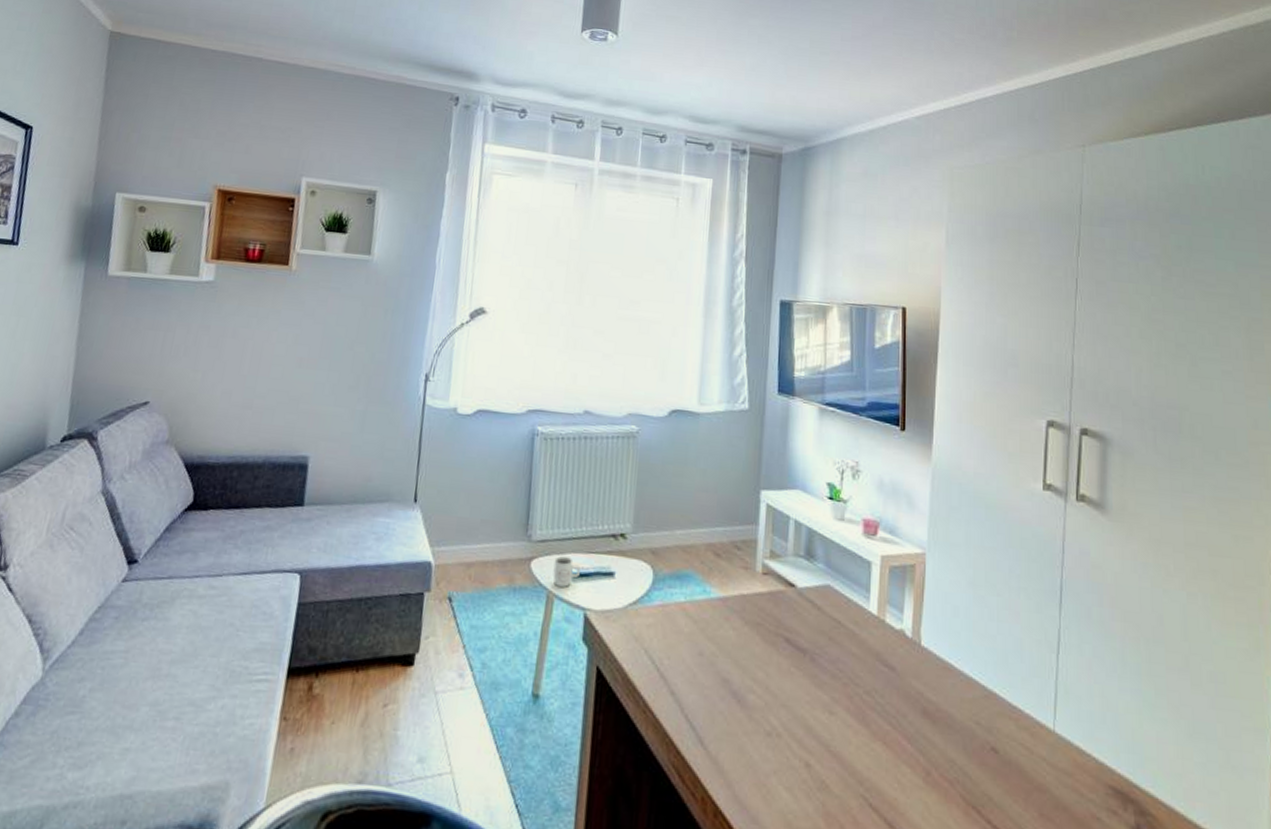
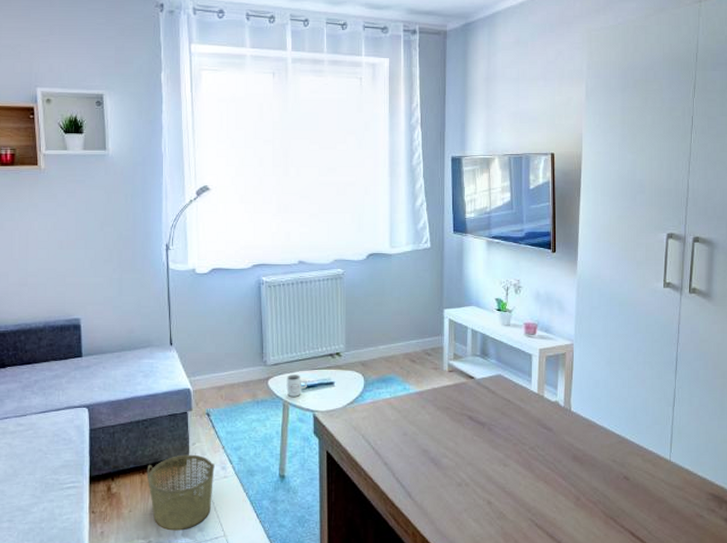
basket: none [360,650,450,758] -> present [146,454,215,531]

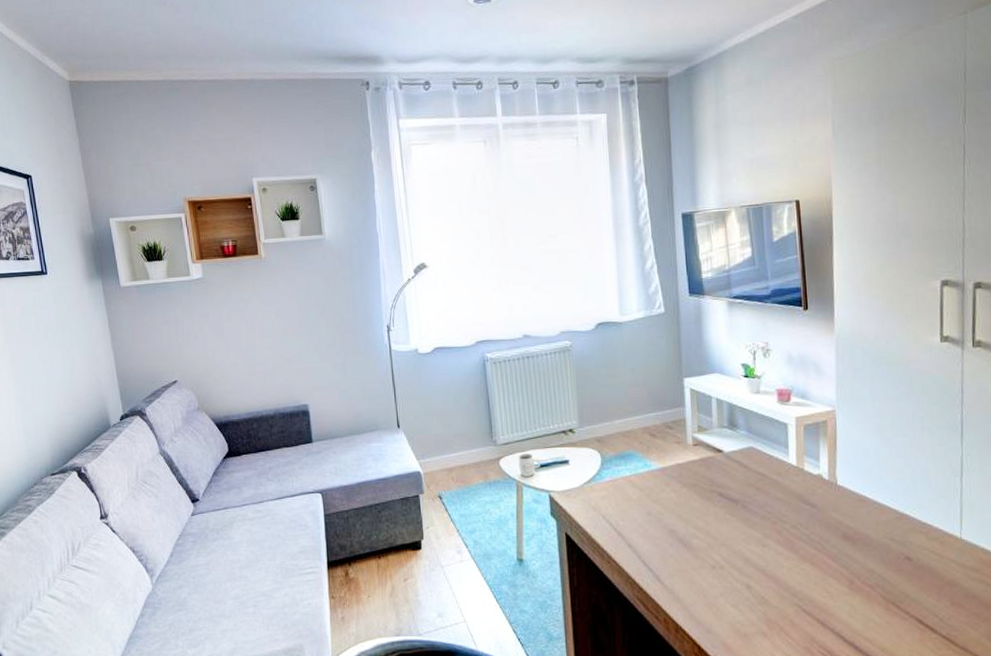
basket: present [146,454,215,531] -> none [382,538,450,616]

